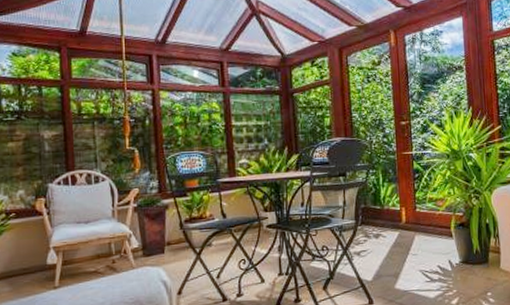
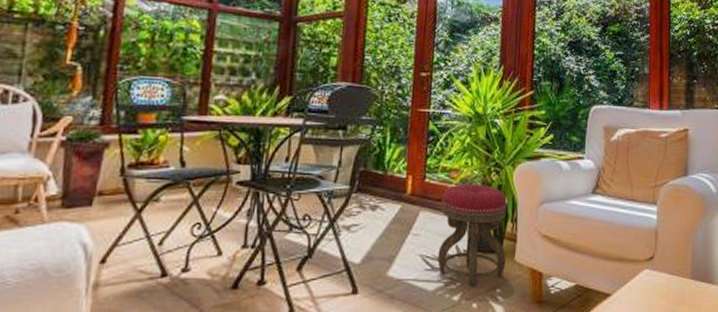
stool: none [432,209,493,293] -> present [437,184,507,288]

